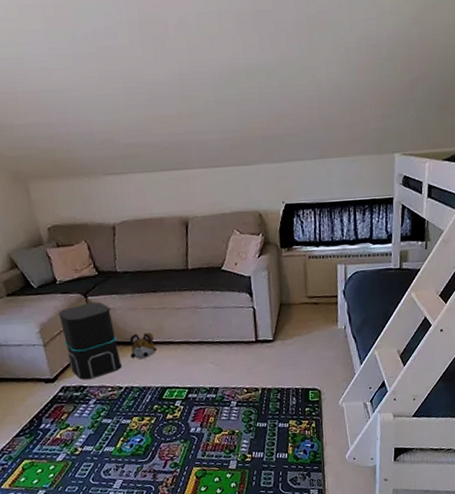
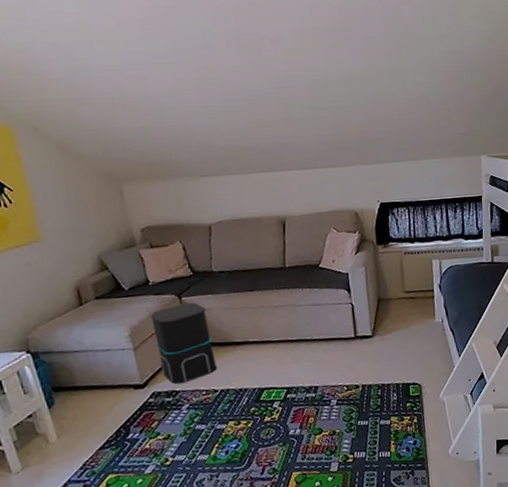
plush toy: present [129,332,158,359] -> none [225,332,255,360]

